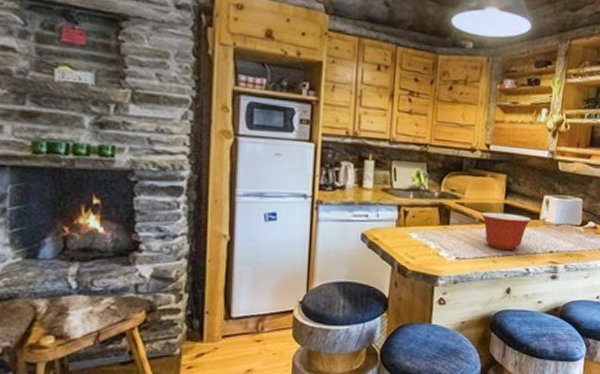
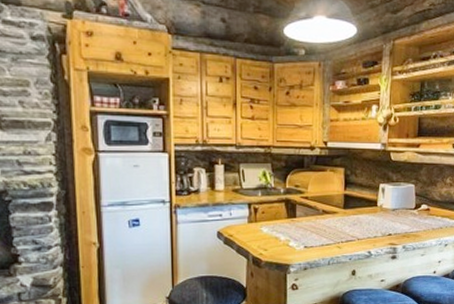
mixing bowl: present [481,212,532,251] -> none [324,203,370,237]

